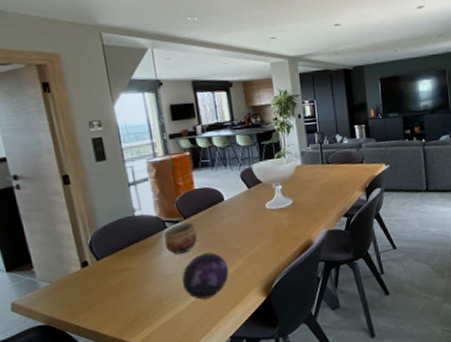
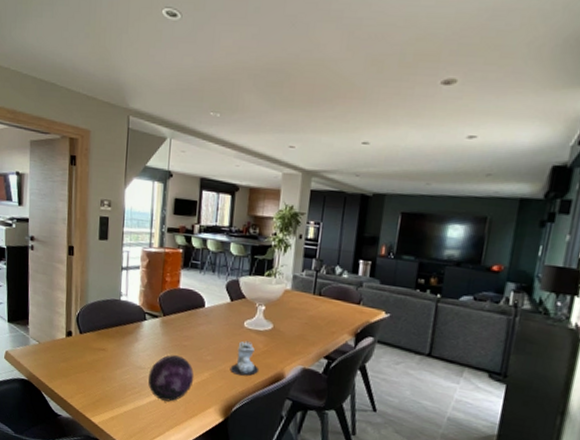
bowl: present [164,222,197,254] -> none [140,318,172,350]
candle: none [261,220,289,254] -> present [230,341,260,377]

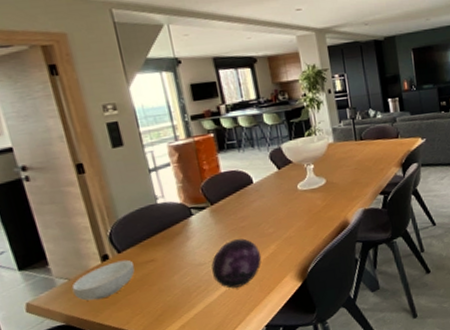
cereal bowl: none [39,339,89,369] -> present [71,259,135,301]
candle: present [230,341,260,377] -> none [294,201,324,237]

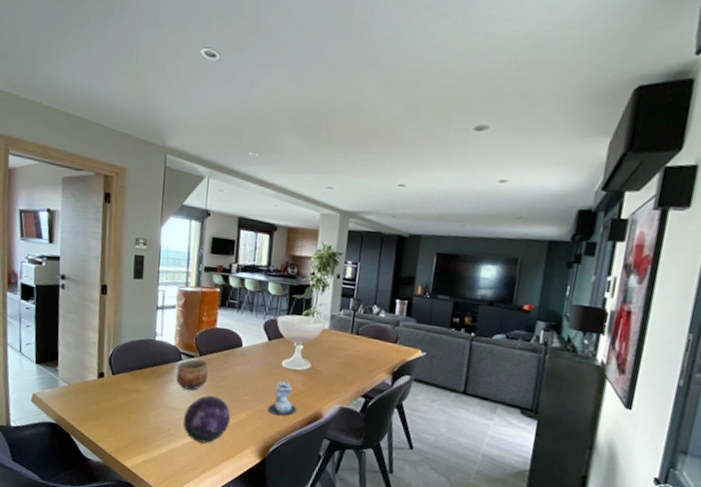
cereal bowl: present [71,259,135,301] -> none [69,381,121,412]
bowl: none [190,207,226,242] -> present [176,358,208,391]
candle: none [294,201,324,237] -> present [267,380,297,417]

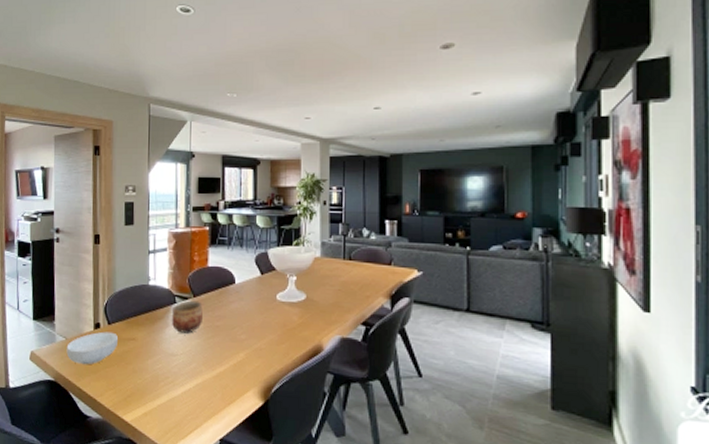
cereal bowl: none [69,381,121,412] -> present [66,331,118,365]
decorative orb: present [183,395,231,444] -> none [182,337,230,389]
candle: present [267,380,297,417] -> none [266,315,297,353]

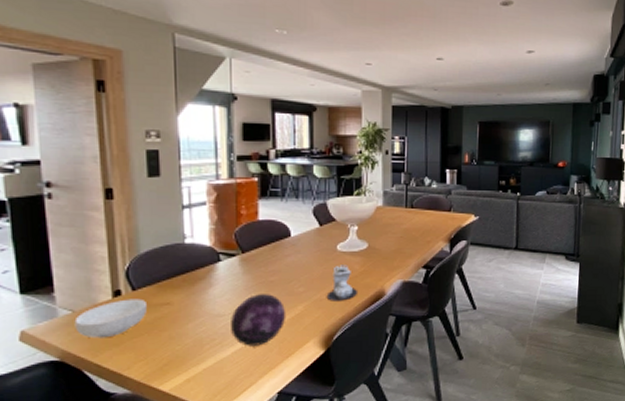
bowl: present [171,300,203,334] -> none [215,257,254,292]
decorative orb: none [182,337,230,389] -> present [231,294,286,346]
candle: none [266,315,297,353] -> present [326,264,359,301]

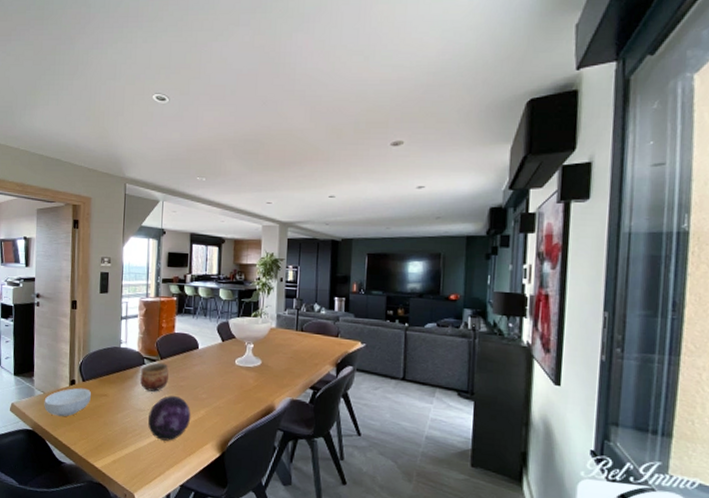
bowl: none [215,257,254,292] -> present [140,362,169,392]
candle: present [326,264,359,301] -> none [224,377,252,411]

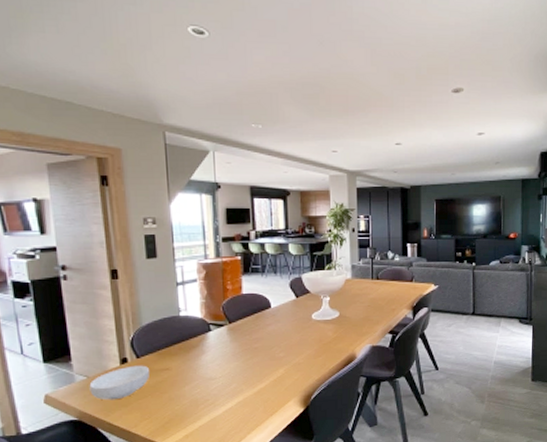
bowl: present [140,362,169,392] -> none [206,326,240,358]
decorative orb: present [148,396,191,441] -> none [221,359,270,406]

